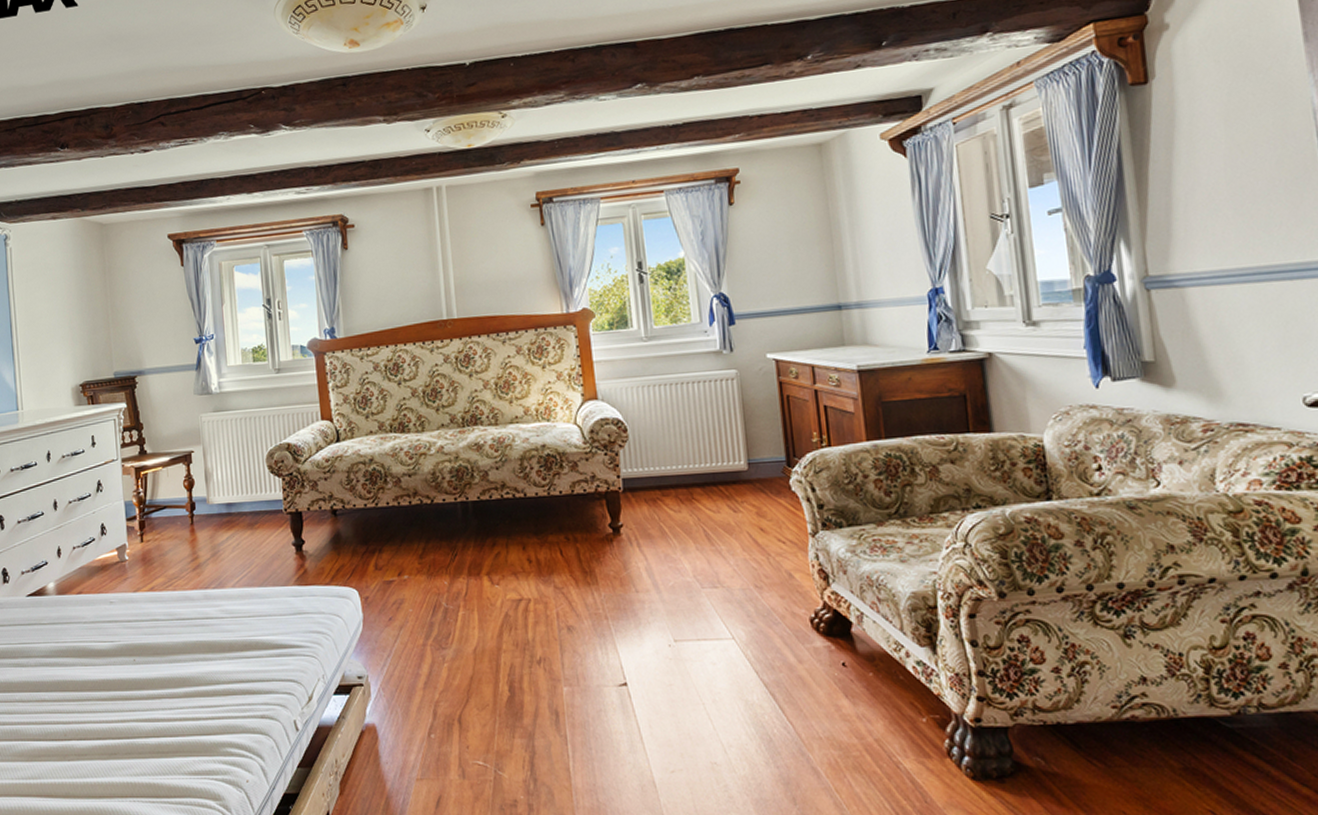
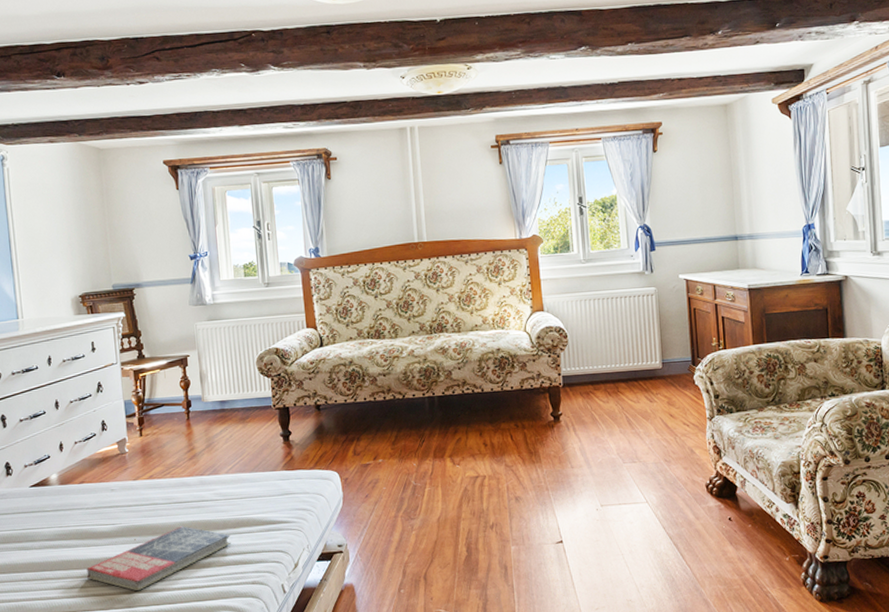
book: none [83,647,238,720] -> present [87,526,231,591]

